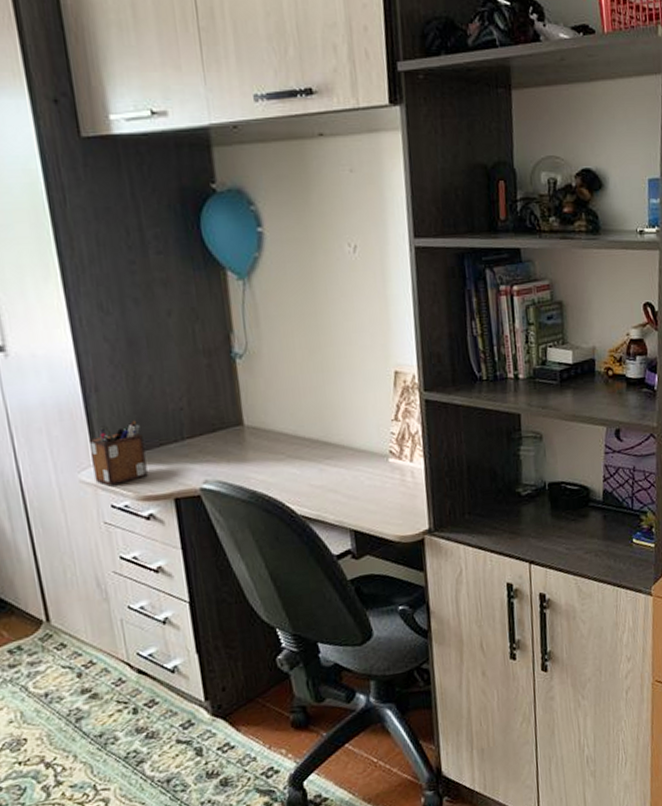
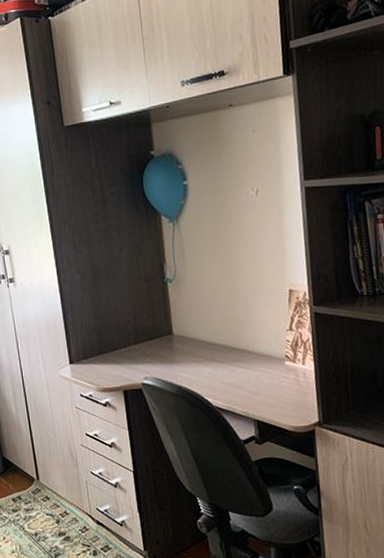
desk organizer: present [89,420,148,487] -> none [67,330,105,380]

